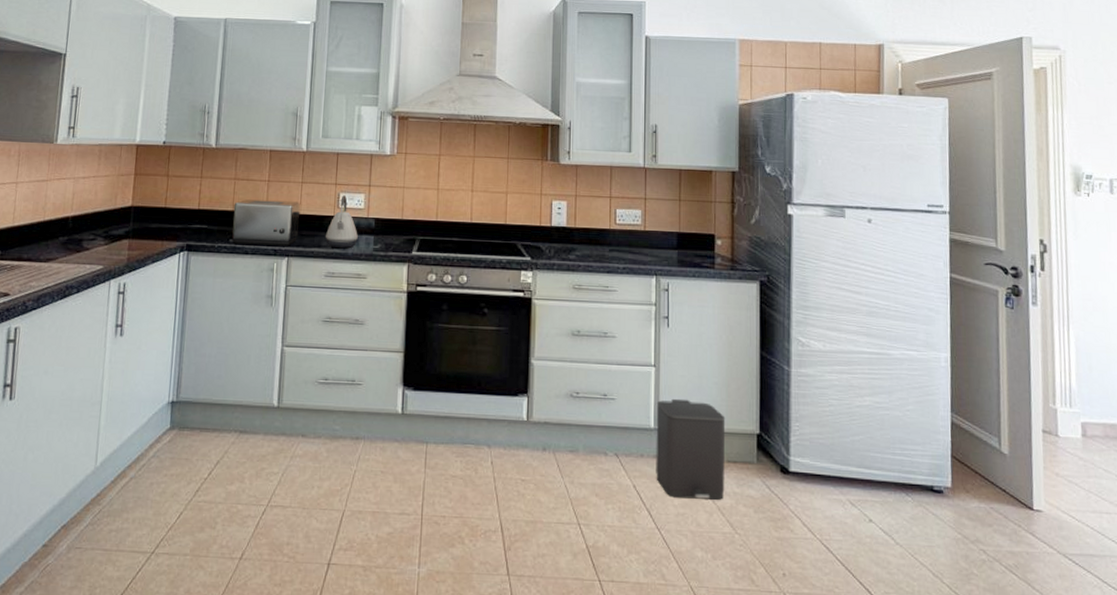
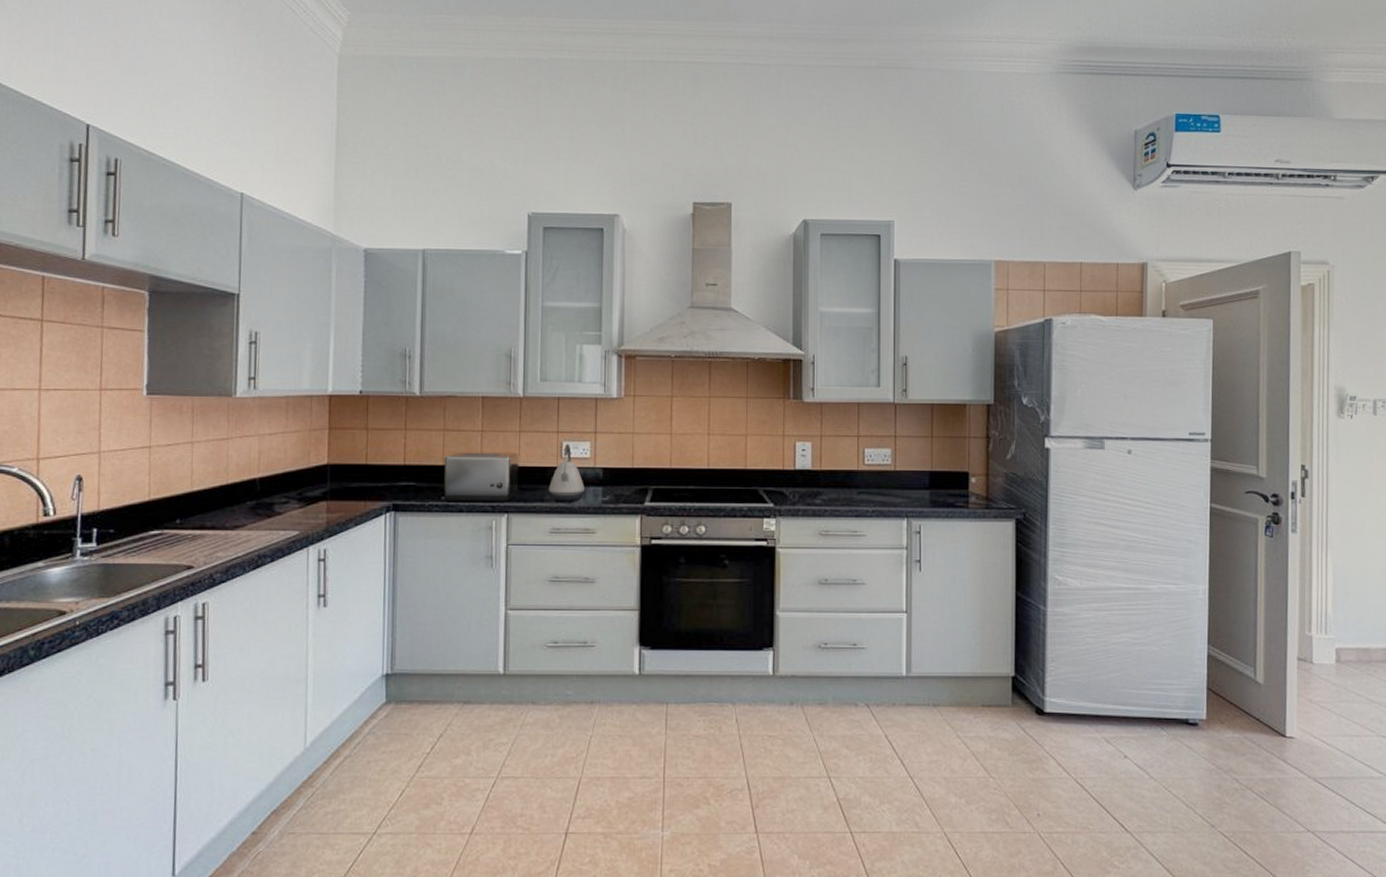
pedal bin: present [656,398,726,500] -> none [908,644,980,745]

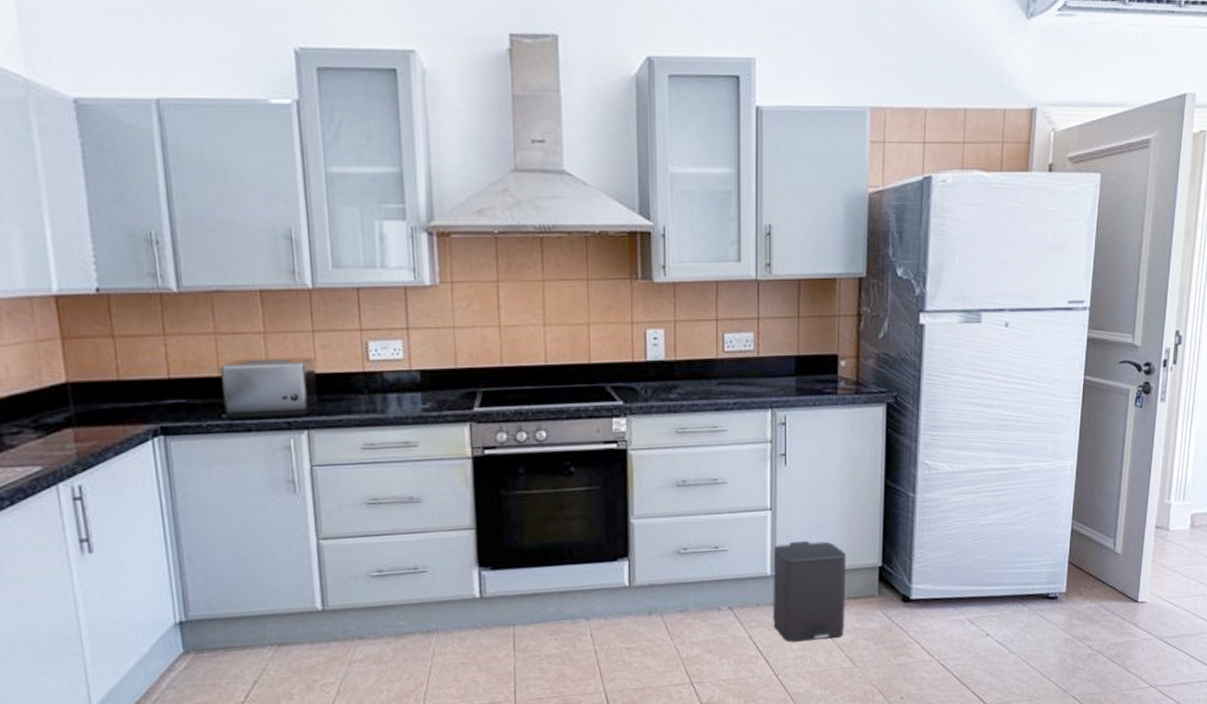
kettle: present [549,444,584,502] -> none [356,344,400,413]
pedal bin: none [908,644,980,745] -> present [773,540,847,642]

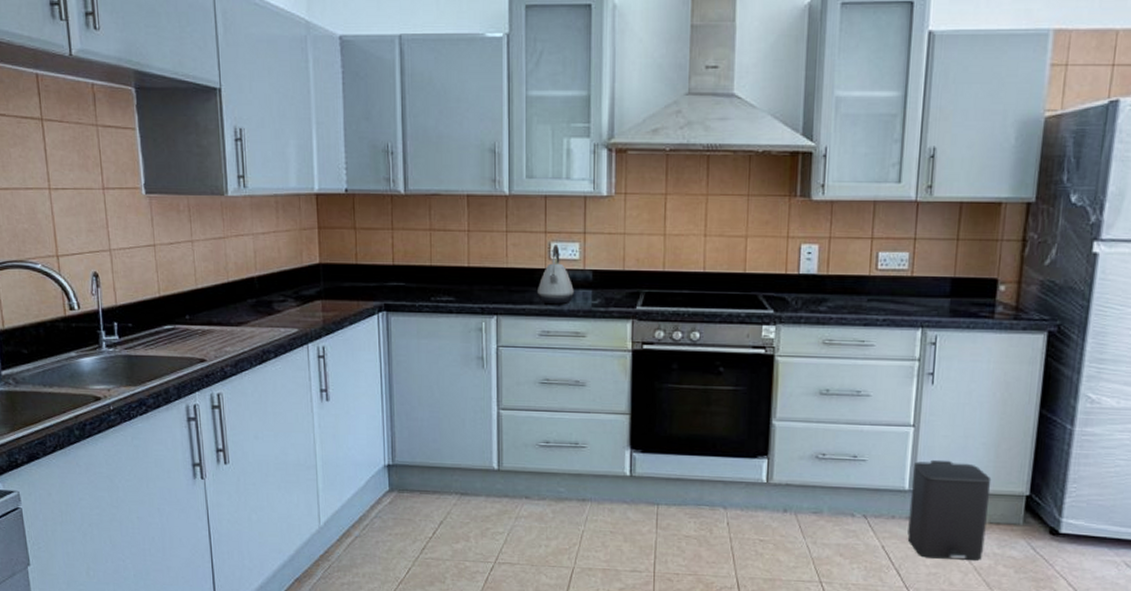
toaster: present [219,357,318,420] -> none [432,252,507,303]
kettle: none [356,344,400,413] -> present [538,245,574,305]

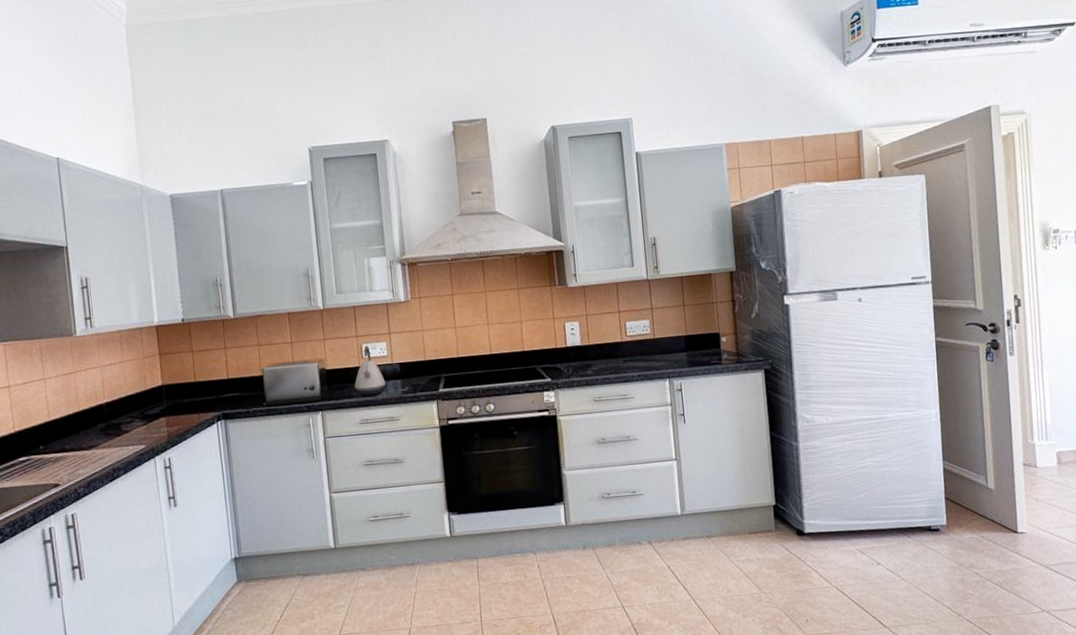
toaster: none [432,252,507,303] -> present [261,358,328,406]
pedal bin: present [907,459,992,560] -> none [681,484,749,571]

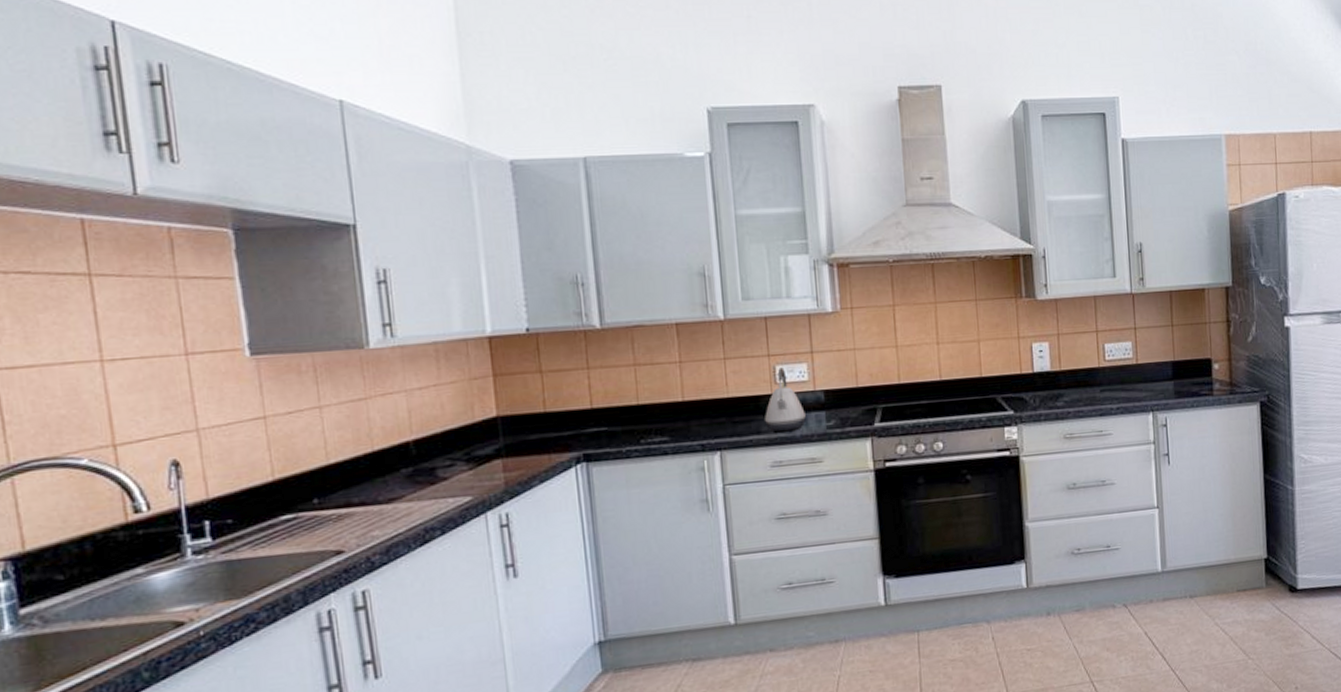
toaster: present [261,358,328,406] -> none [638,383,729,445]

